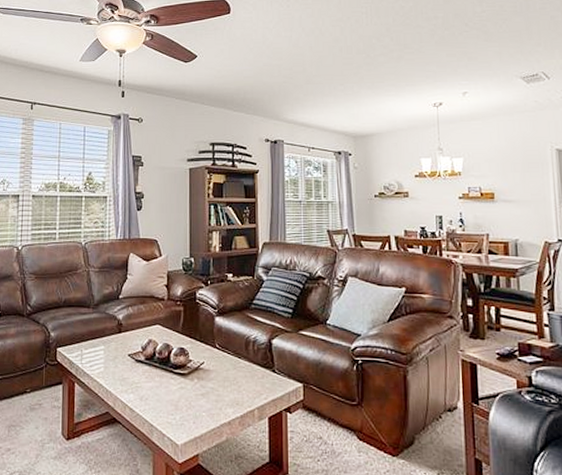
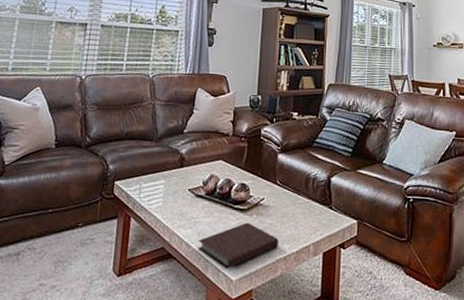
notebook: none [141,386,223,434] -> present [197,222,279,269]

